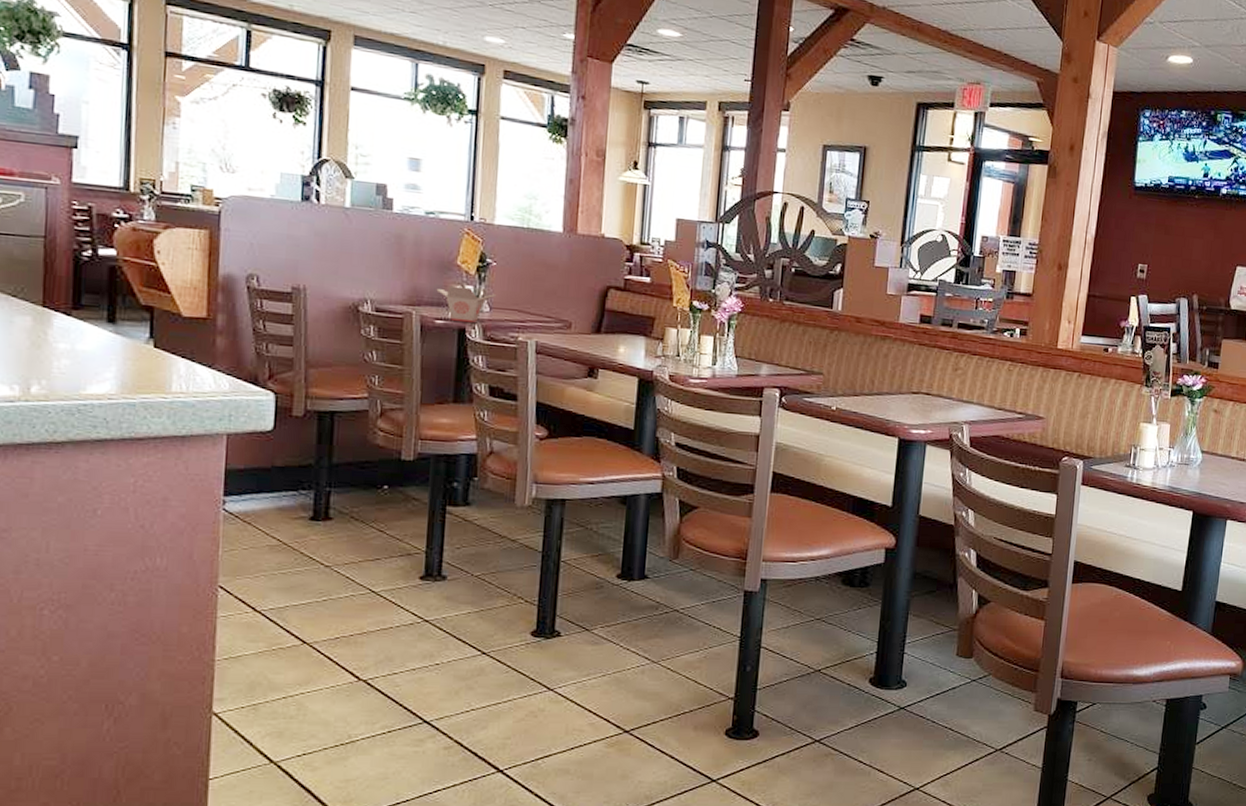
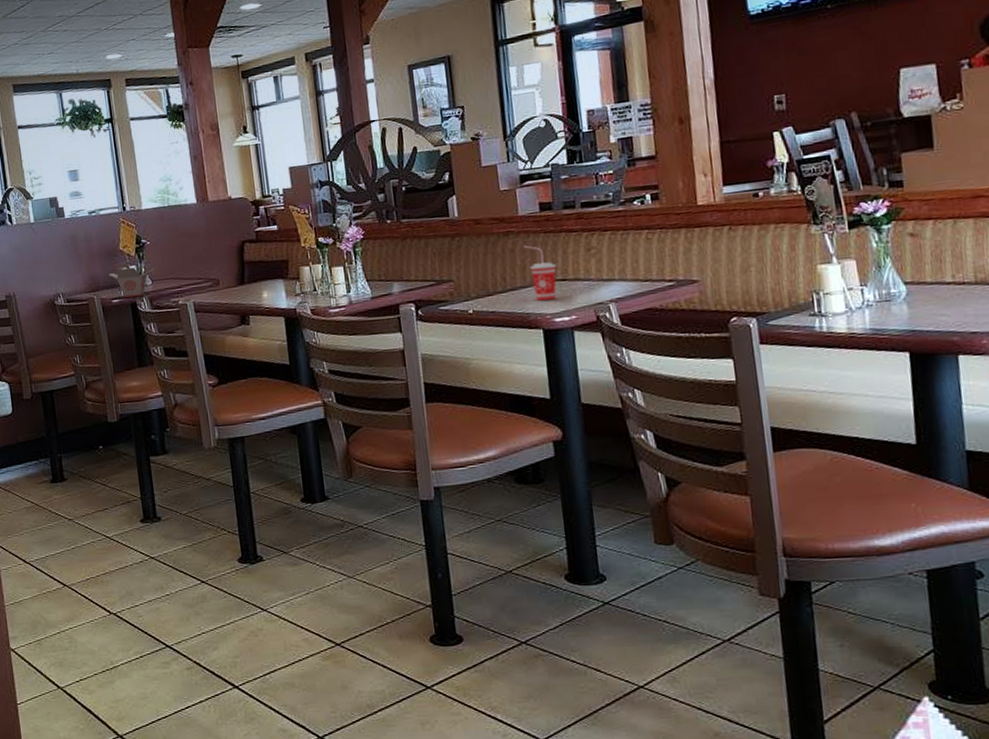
beverage cup: none [897,353,924,411] -> present [523,245,557,301]

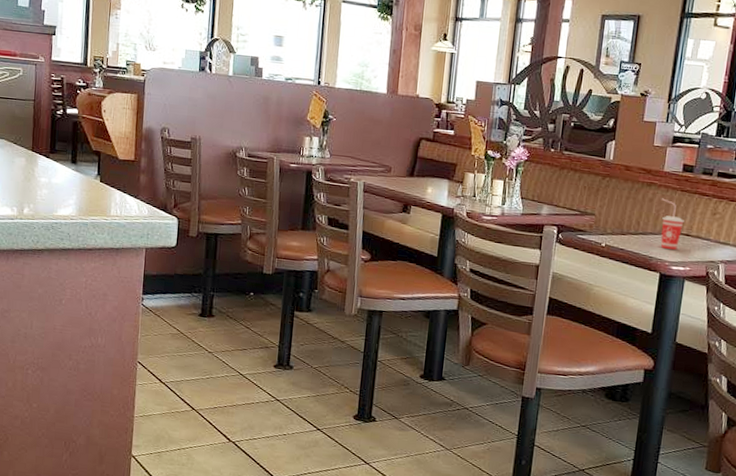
takeout container: present [108,267,155,298] -> none [292,137,336,167]

